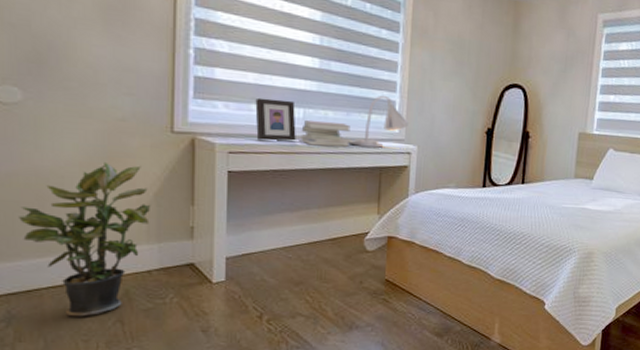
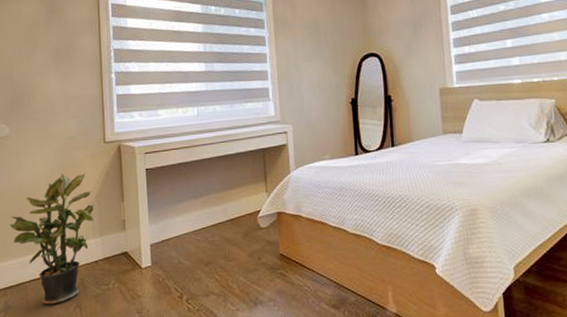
picture frame: present [255,97,296,141] -> none [161,102,194,139]
books: present [300,120,353,147] -> none [197,115,238,138]
table lamp: present [348,95,409,148] -> none [234,84,282,134]

